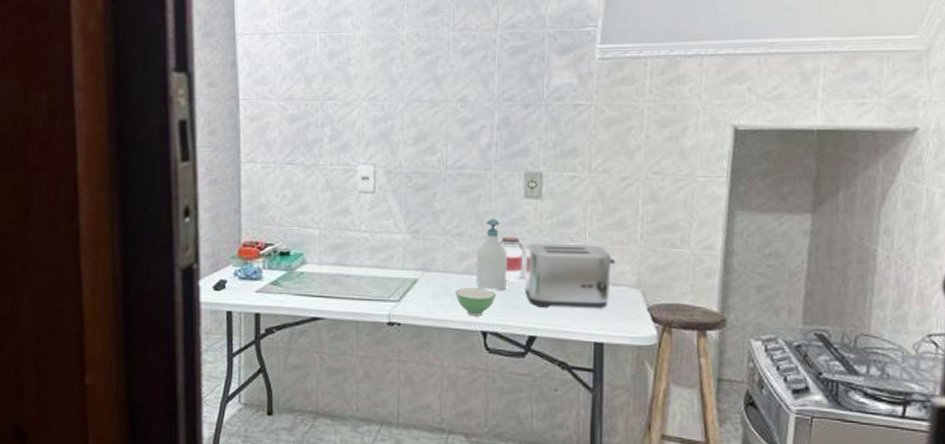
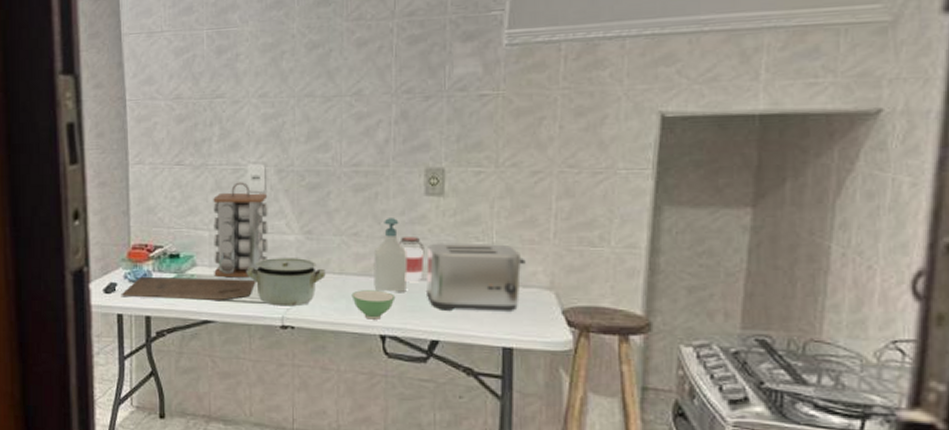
cutting board: none [230,273,364,297] -> present [121,276,256,300]
spice rack: none [323,182,377,277] -> present [213,182,269,279]
saucepan: none [355,256,431,304] -> present [246,258,326,307]

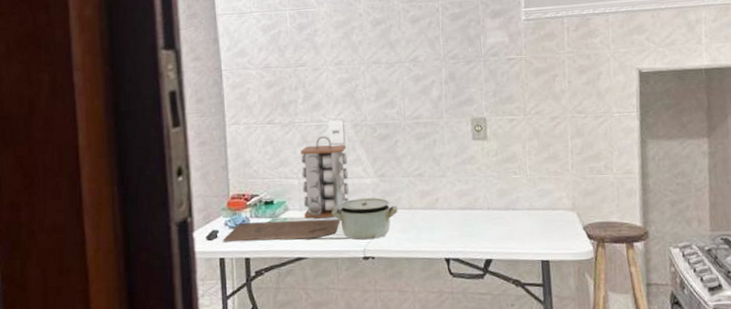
bowl: present [351,290,396,320] -> none [420,220,456,246]
soap bottle: present [373,218,408,292] -> none [435,160,464,222]
jar: present [398,237,425,282] -> none [454,174,476,212]
toaster: present [425,243,526,313] -> none [478,176,553,234]

